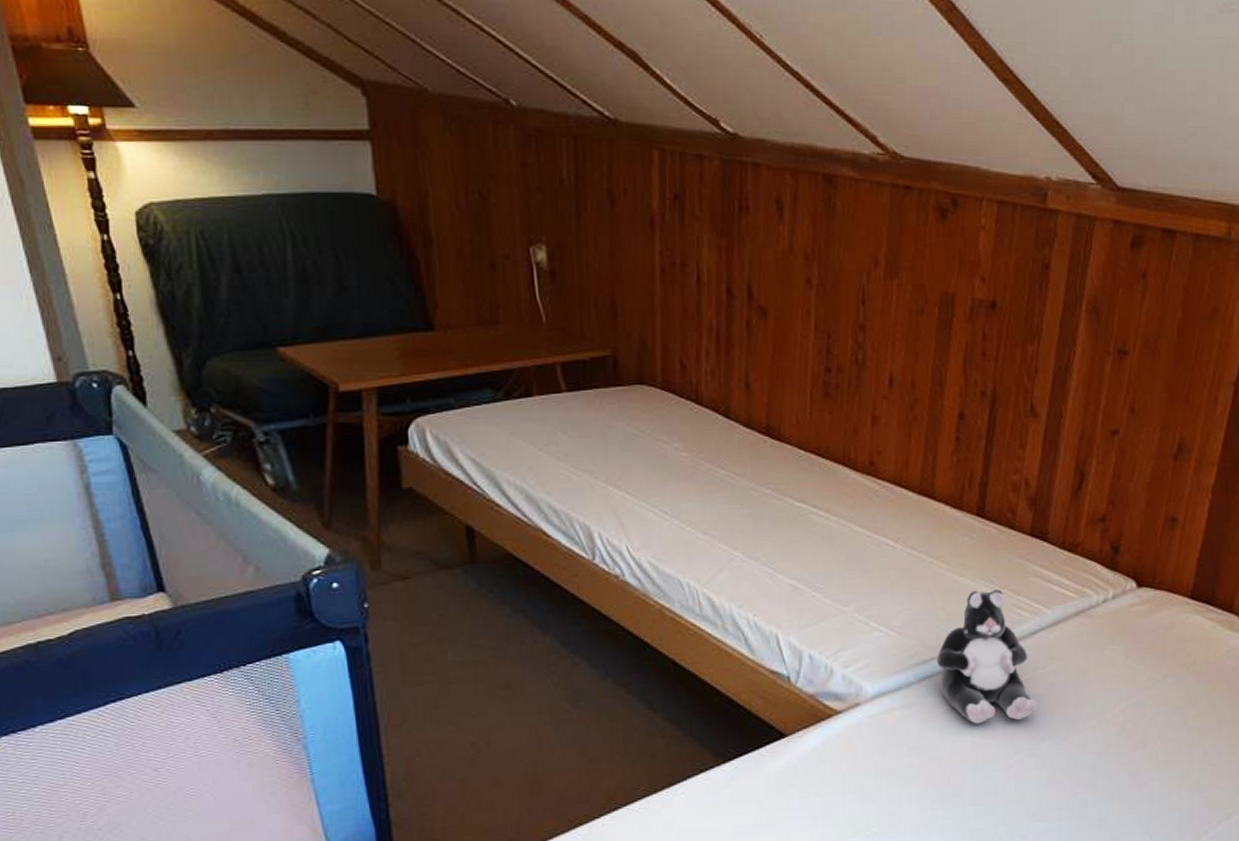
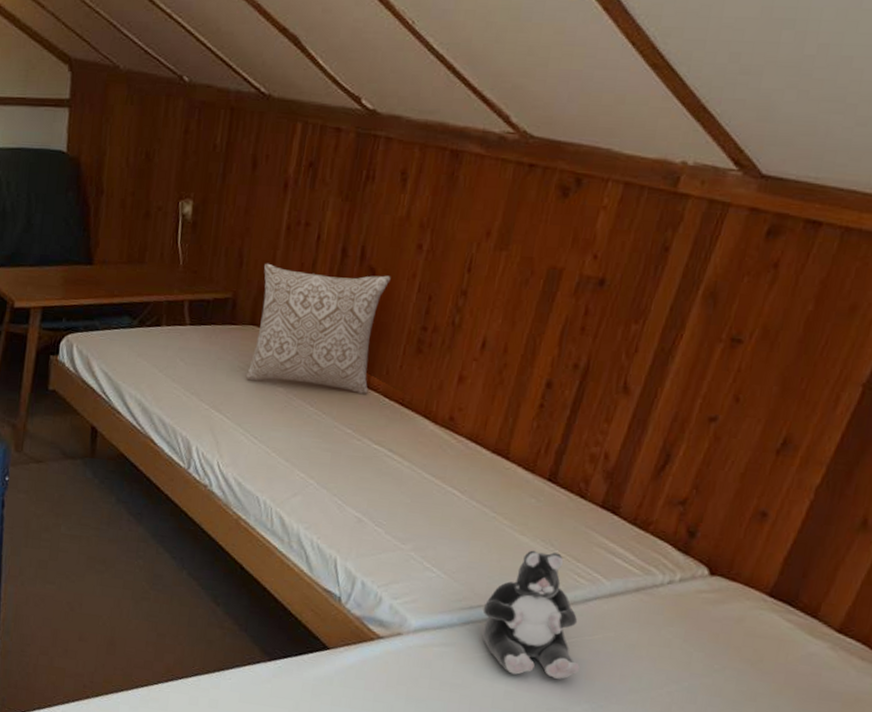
pillow: none [642,312,784,449] -> present [245,263,391,395]

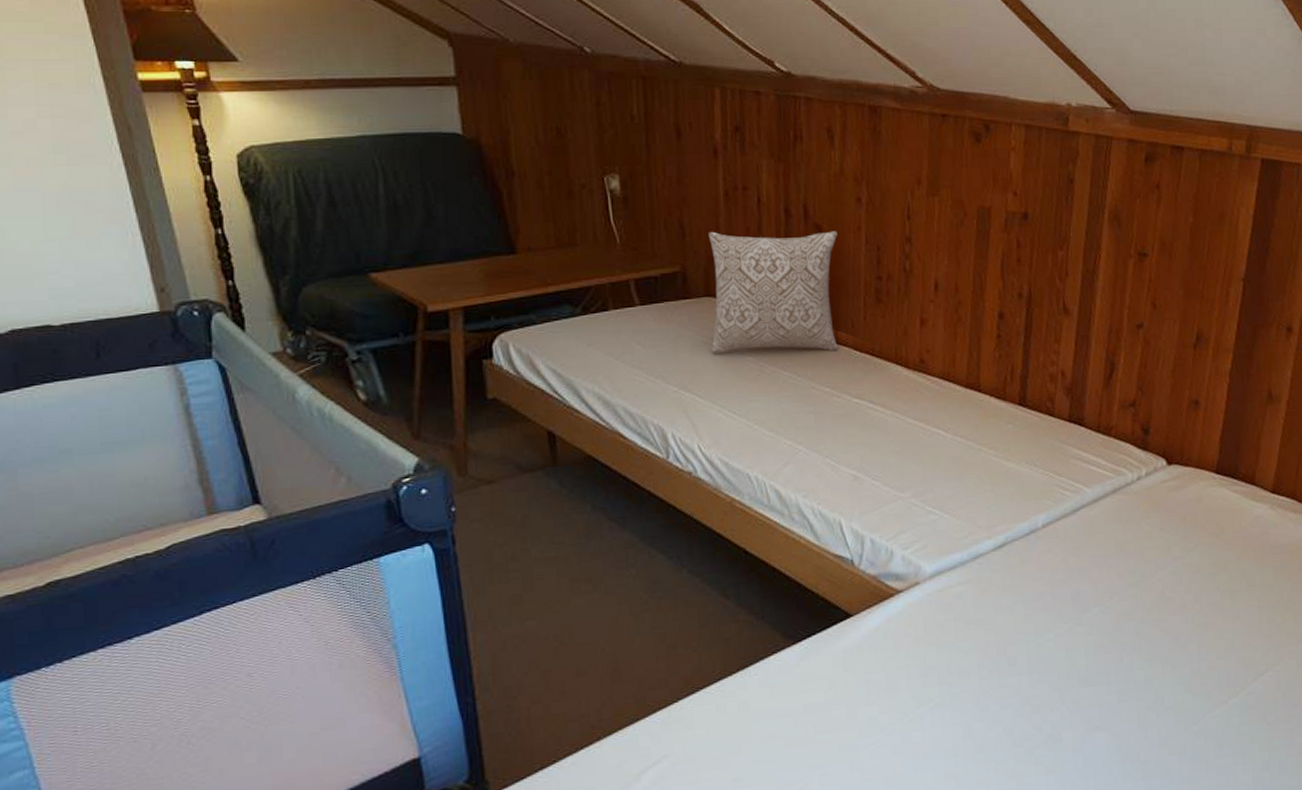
plush toy: present [482,550,581,679] -> none [988,471,1084,597]

